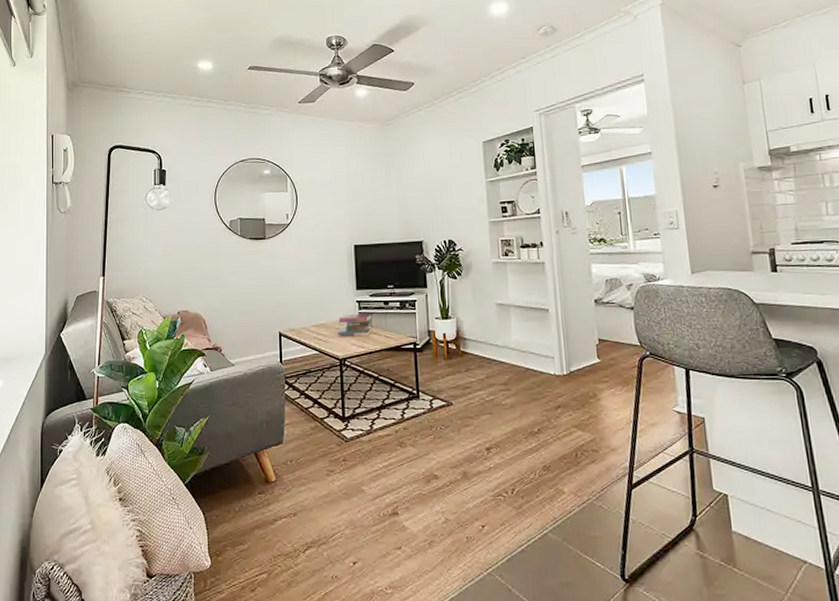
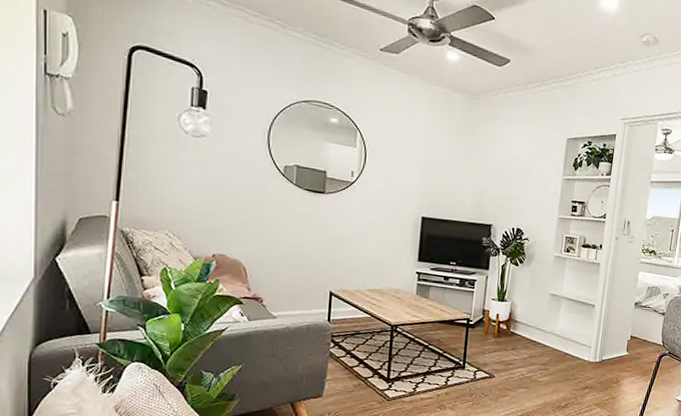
books: present [337,314,372,337] -> none [392,284,430,307]

